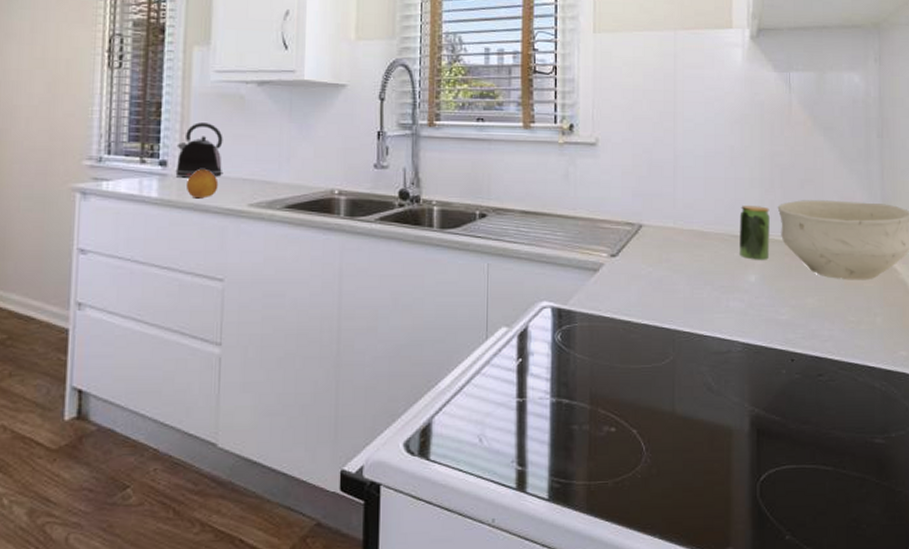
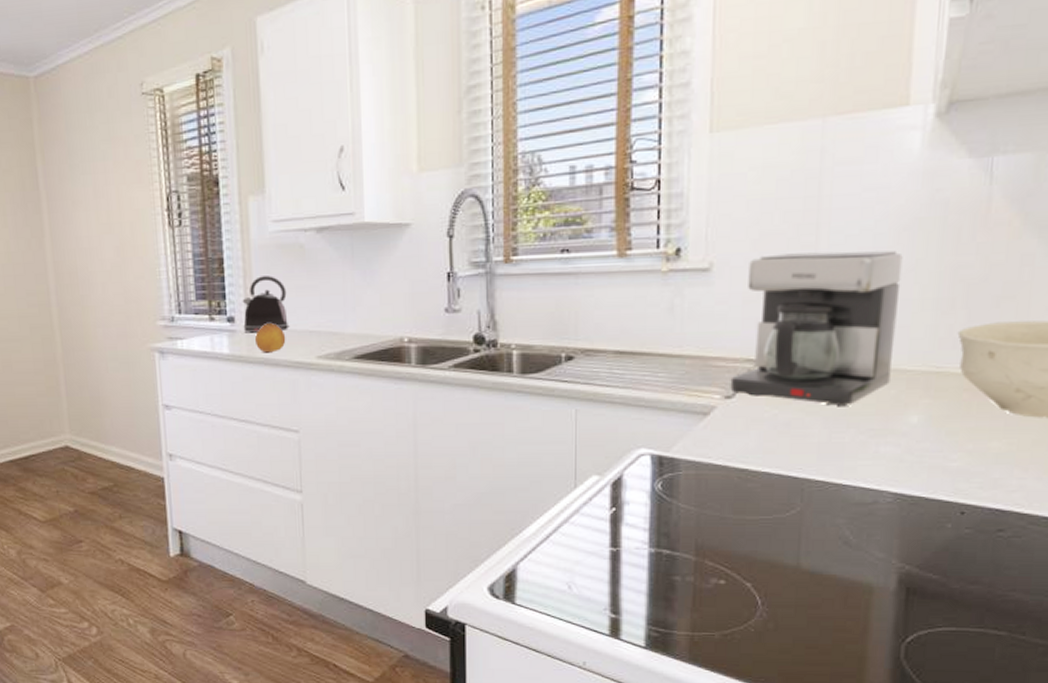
coffee maker: none [614,135,736,265] -> present [730,250,903,406]
jar: present [738,206,770,260] -> none [896,332,946,398]

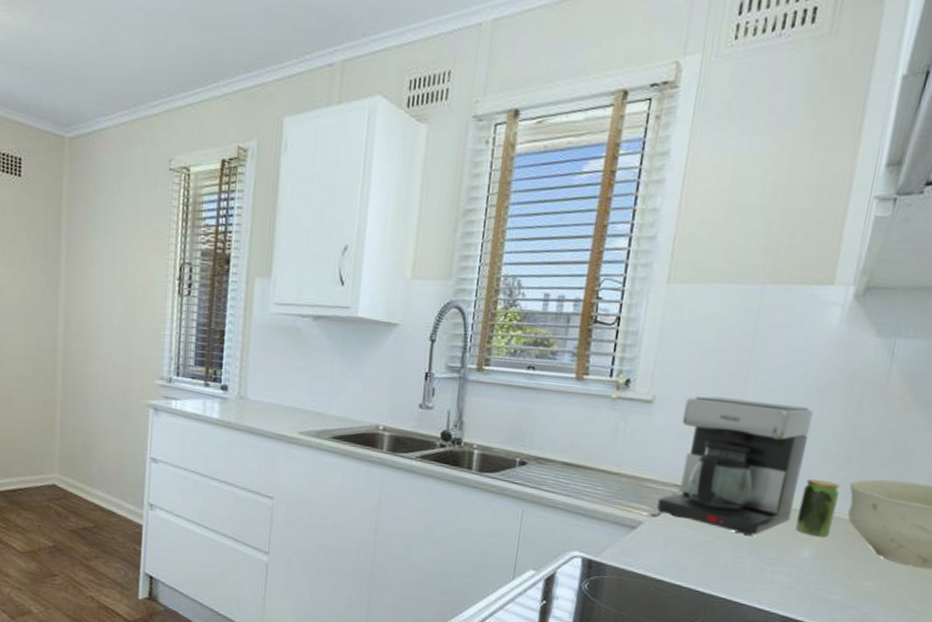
kettle: present [242,276,290,333] -> none [235,352,279,405]
fruit: present [254,323,286,353] -> none [243,396,273,423]
jar: none [896,332,946,398] -> present [794,479,840,538]

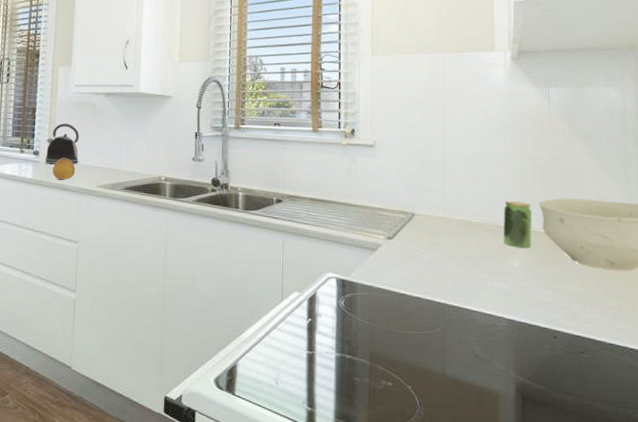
kettle: none [235,352,279,405] -> present [45,123,80,165]
fruit: none [243,396,273,423] -> present [52,158,76,180]
coffee maker: present [656,396,814,536] -> none [390,139,499,250]

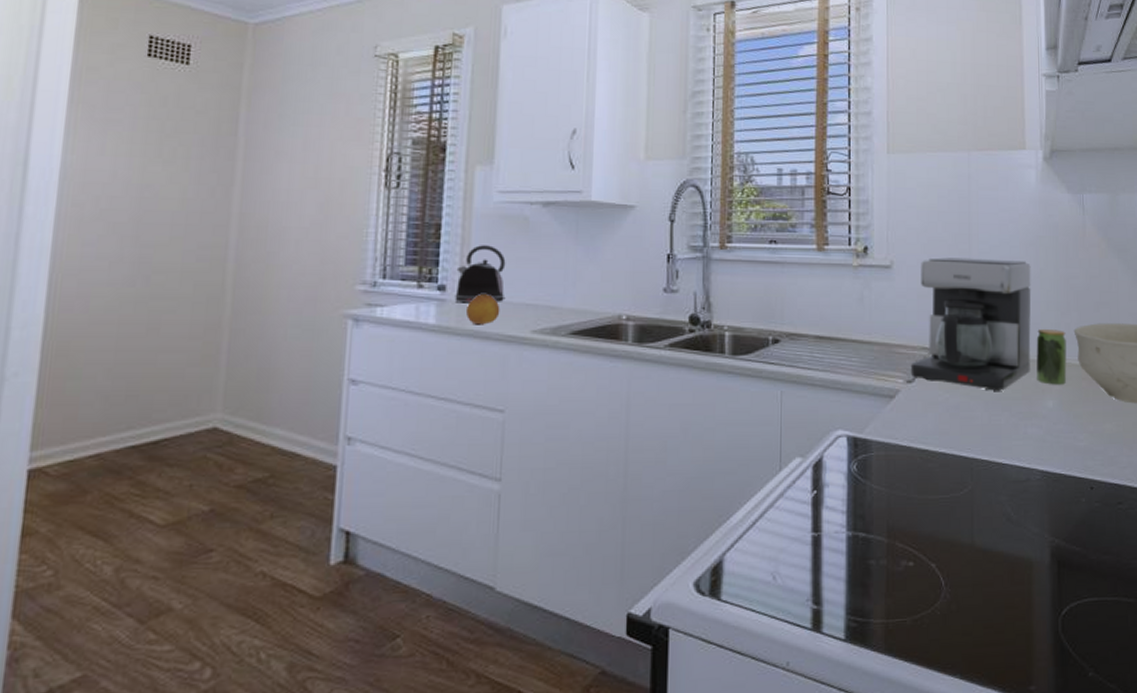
coffee maker: none [390,139,499,250] -> present [910,257,1031,391]

